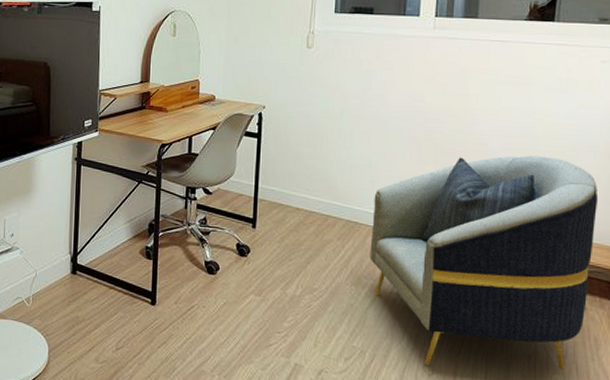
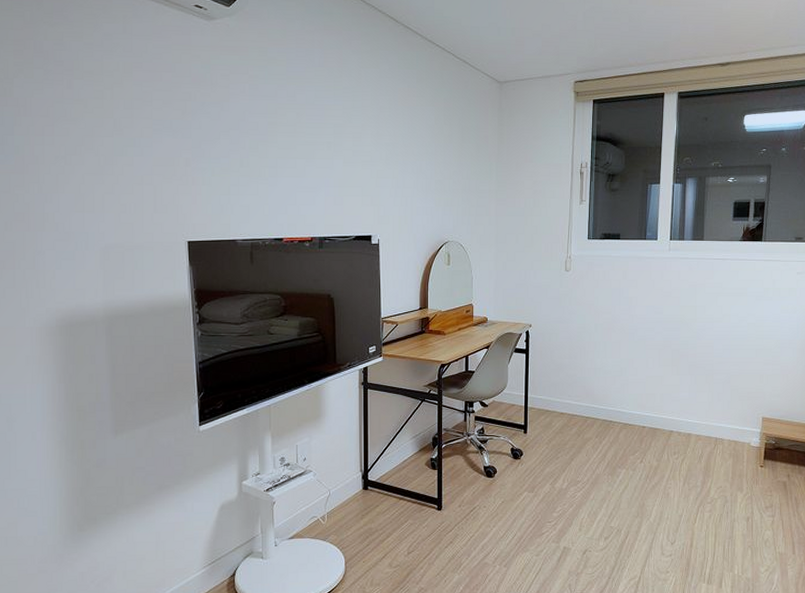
armchair: present [370,155,599,370] -> none [622,354,797,535]

